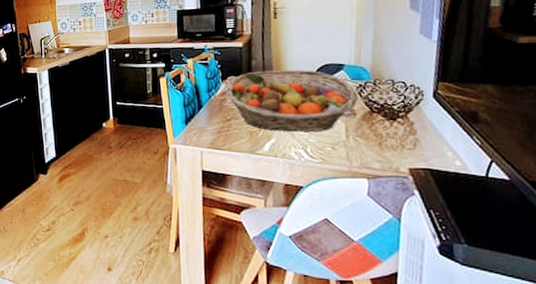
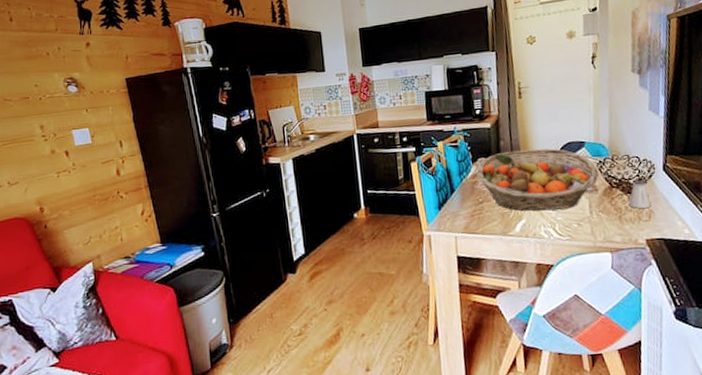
saltshaker: none [390,106,416,137] -> present [628,180,651,209]

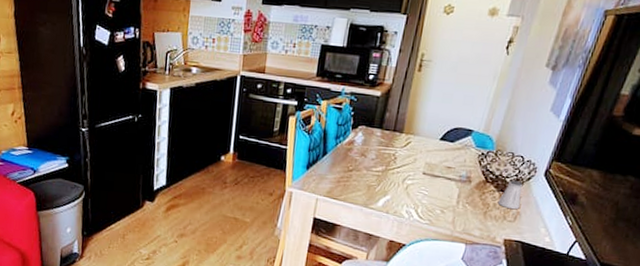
fruit basket: present [476,148,599,211] -> none [353,124,478,194]

